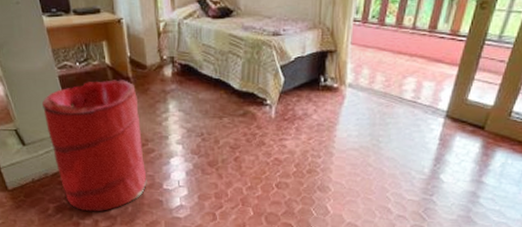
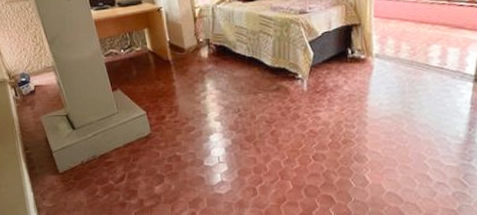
laundry hamper: present [42,79,147,212] -> none [91,63,189,192]

